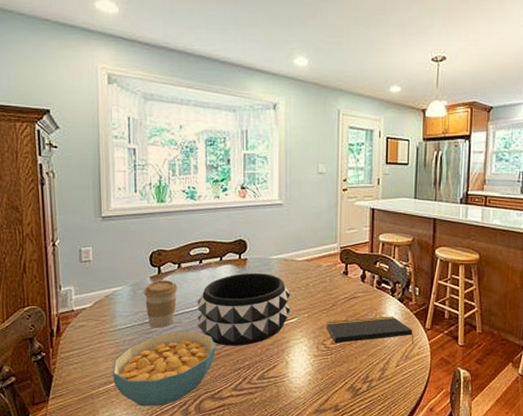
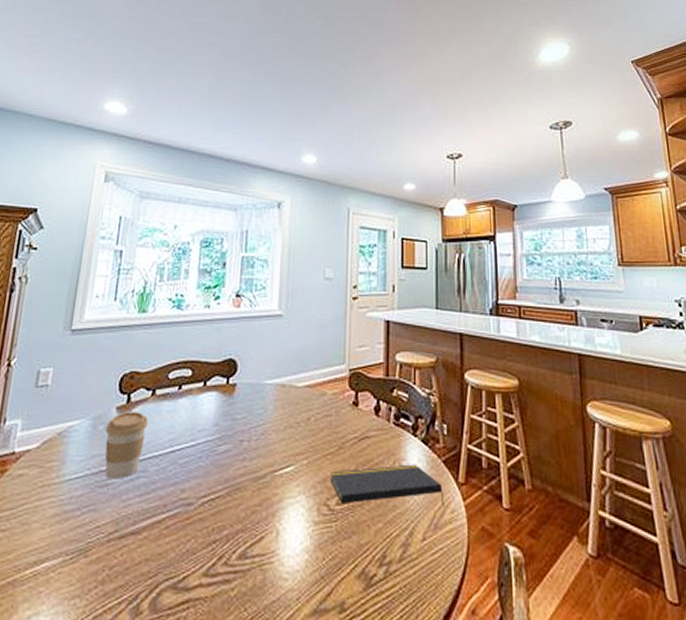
cereal bowl: present [112,331,216,406] -> none [46,483,187,601]
decorative bowl: present [197,273,291,346] -> none [167,403,287,507]

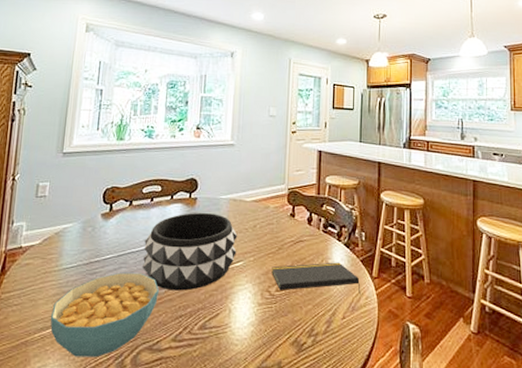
cereal bowl: none [46,483,187,601] -> present [50,272,159,358]
coffee cup: present [105,412,149,479] -> none [93,218,127,269]
decorative bowl: none [167,403,287,507] -> present [143,213,238,291]

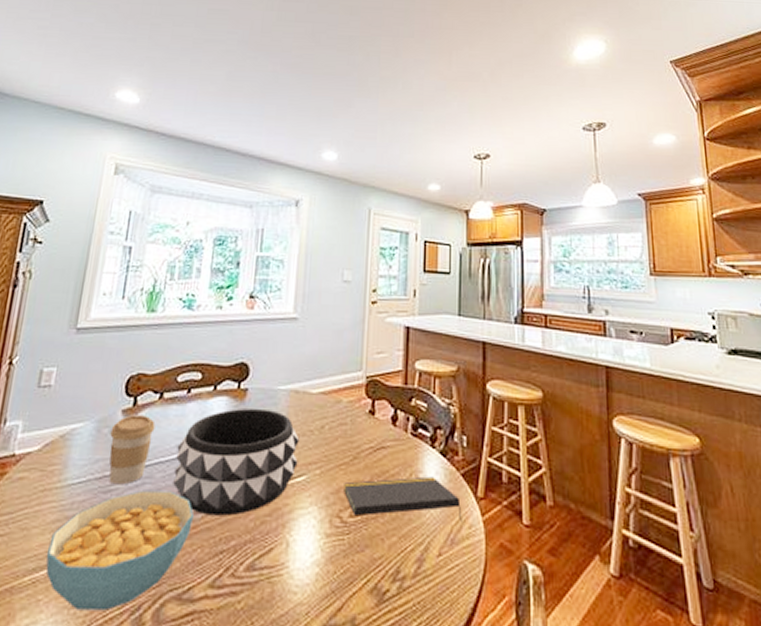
coffee cup: none [93,218,127,269] -> present [109,415,156,485]

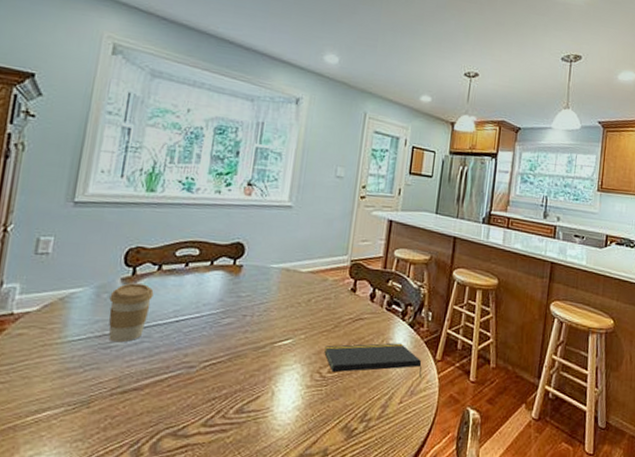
cereal bowl: present [45,490,193,611] -> none [48,347,189,445]
decorative bowl: present [173,409,300,516] -> none [170,282,288,370]

